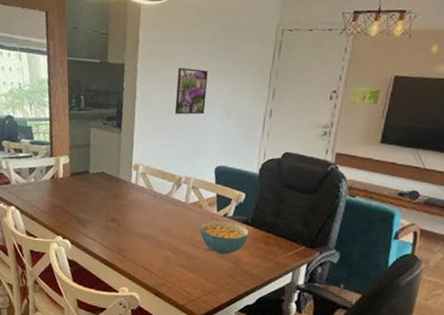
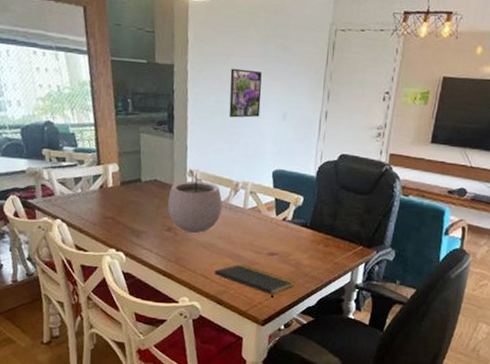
plant pot: none [112,162,165,226] -> present [167,168,222,234]
notepad: none [154,257,233,293] -> present [214,264,294,298]
cereal bowl: present [199,220,250,255] -> none [259,224,309,259]

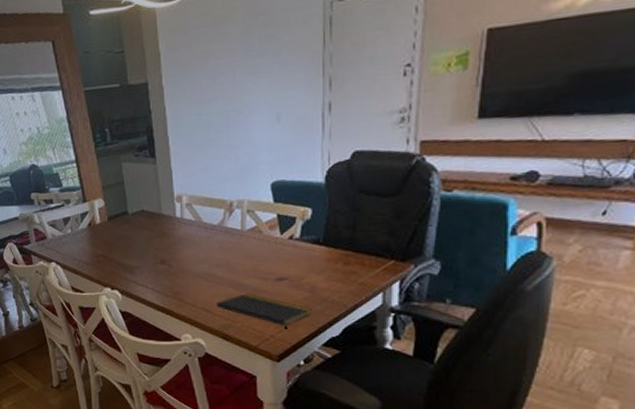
plant pot: present [167,168,222,234] -> none [157,193,217,264]
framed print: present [229,68,262,118] -> none [210,71,249,130]

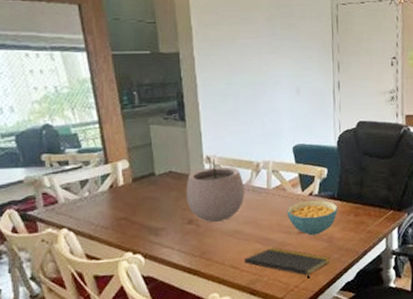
plant pot: none [157,193,217,264] -> present [186,154,245,223]
cereal bowl: none [263,244,324,283] -> present [287,199,338,236]

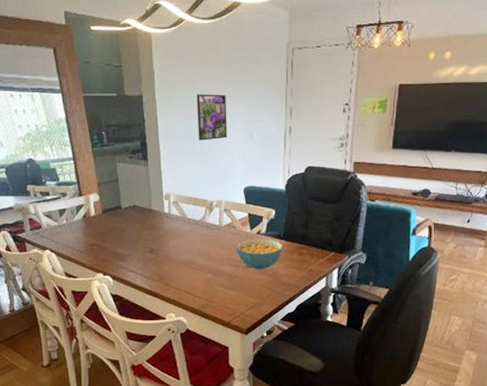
plant pot: present [186,154,245,223] -> none [147,192,199,253]
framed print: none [238,50,273,98] -> present [196,94,227,141]
notepad: present [244,247,330,278] -> none [197,278,273,307]

